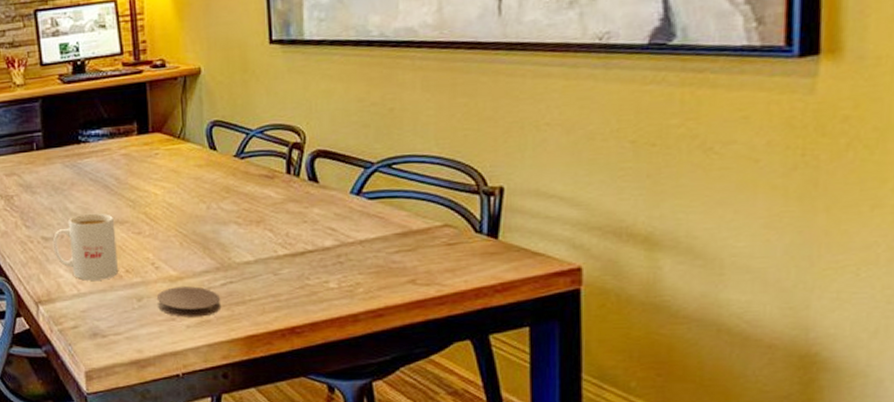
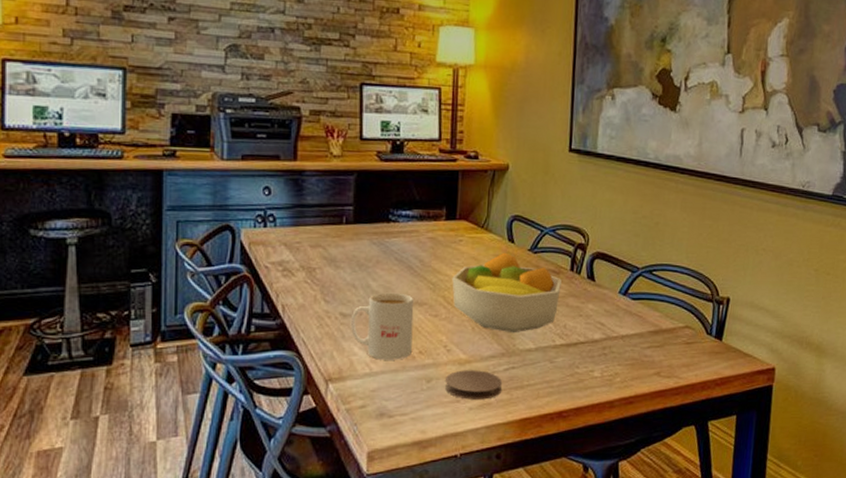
fruit bowl: none [152,161,277,246] -> present [452,252,562,333]

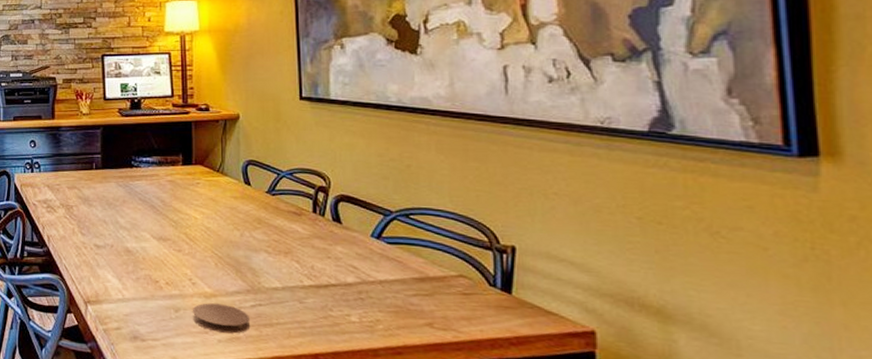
mug: present [350,292,414,360] -> none [103,228,159,289]
fruit bowl: present [452,252,562,333] -> none [192,194,304,271]

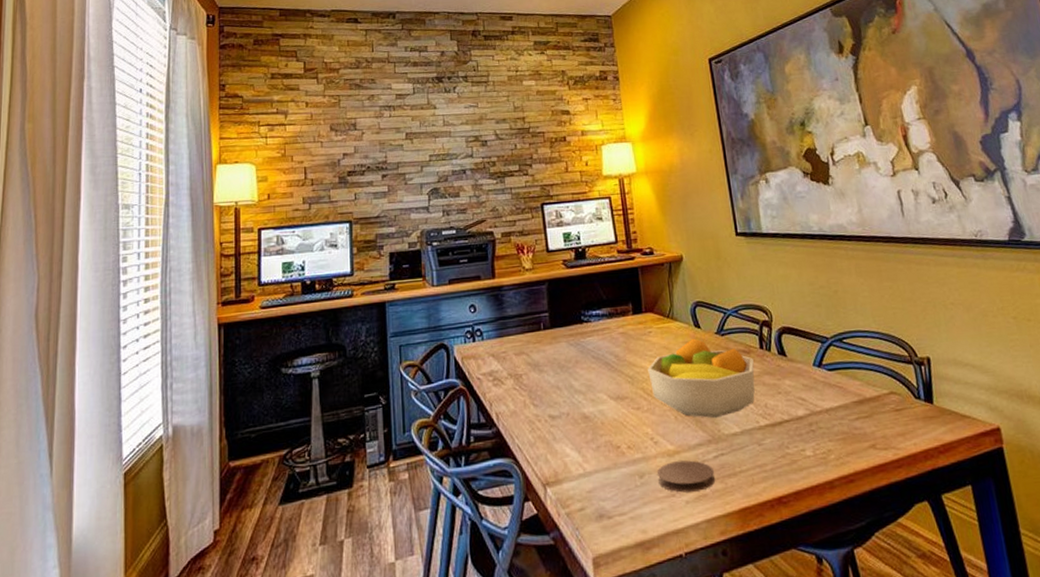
fruit bowl: none [192,194,304,271] -> present [647,338,755,419]

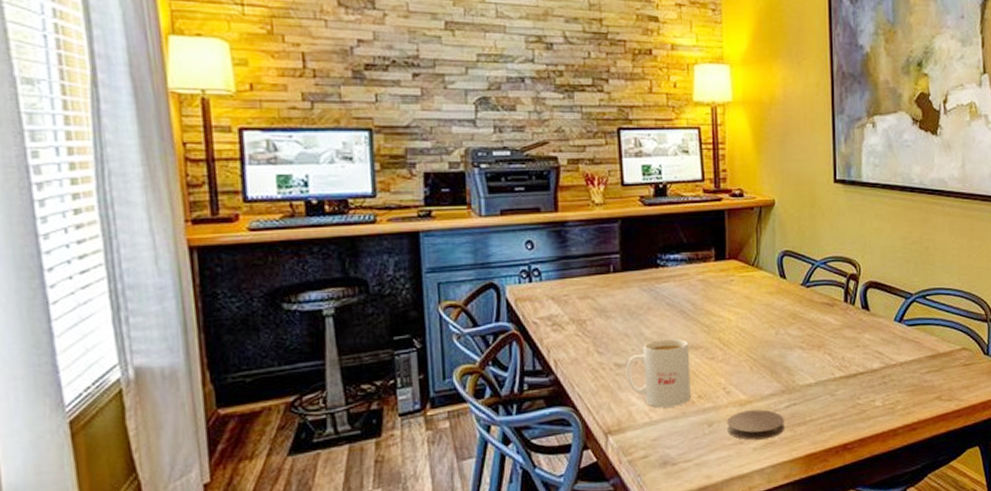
mug: none [559,389,621,459] -> present [626,338,691,408]
fruit bowl: present [647,338,755,419] -> none [726,289,836,370]

